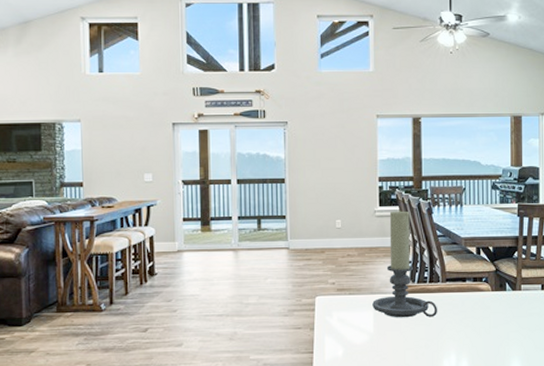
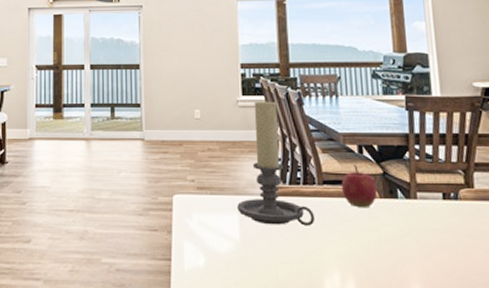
apple: none [461,263,490,299] -> present [341,164,378,207]

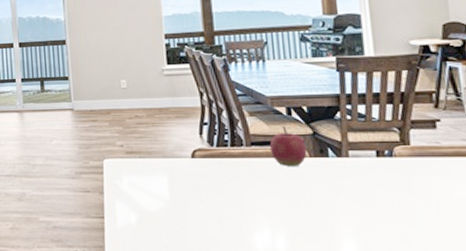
candle holder: present [237,99,315,226] -> none [166,67,244,185]

